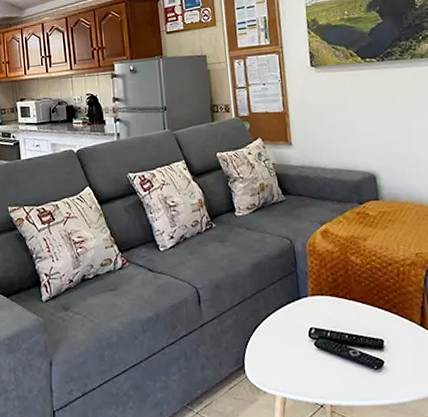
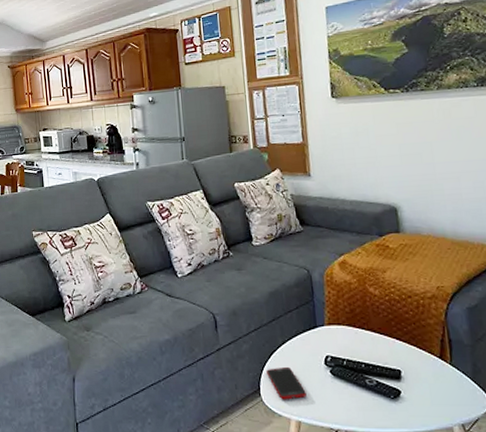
cell phone: none [251,340,291,376] -> present [266,366,307,400]

